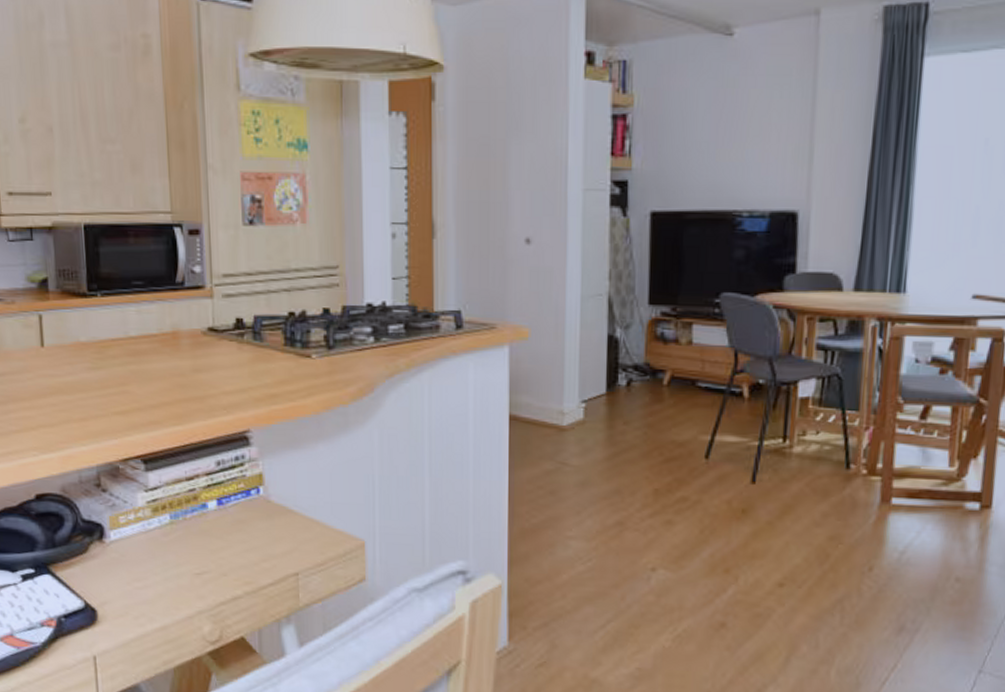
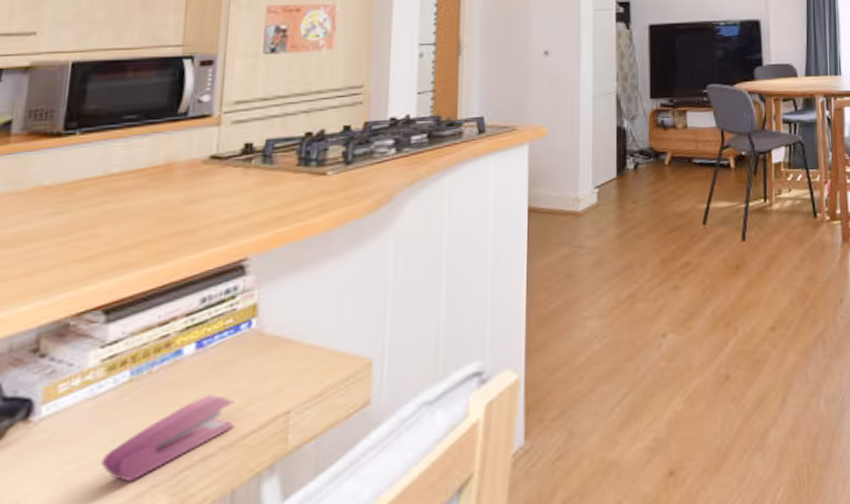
stapler: none [158,546,255,606] -> present [100,394,235,483]

